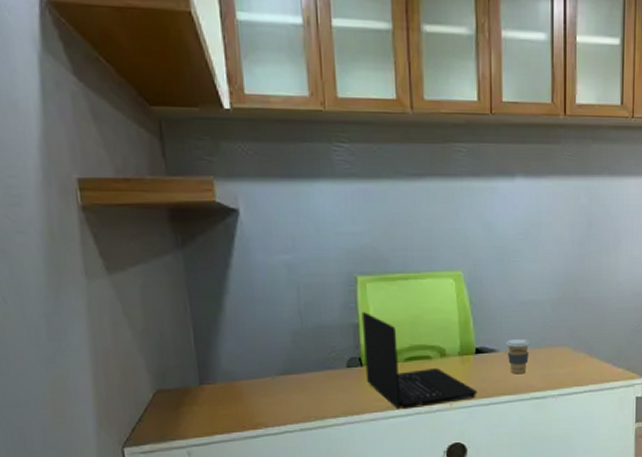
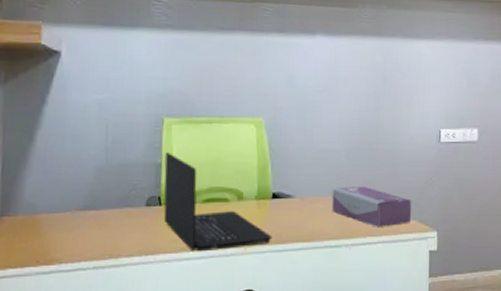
coffee cup: present [505,338,530,375] -> none [301,185,326,221]
tissue box: none [537,336,619,377] -> present [332,186,412,227]

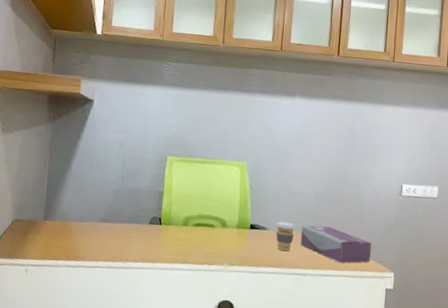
laptop: present [163,151,273,252] -> none [162,182,249,266]
coffee cup: none [301,185,326,221] -> present [275,221,296,252]

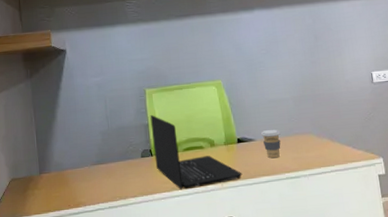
laptop: none [162,182,249,266] -> present [150,114,243,190]
tissue box: present [300,225,372,264] -> none [286,125,358,159]

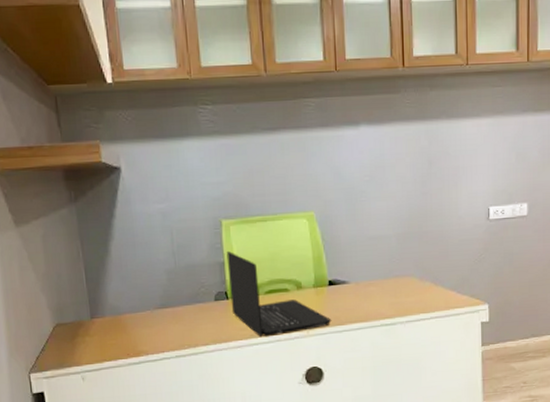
coffee cup: present [260,129,281,159] -> none [355,270,379,304]

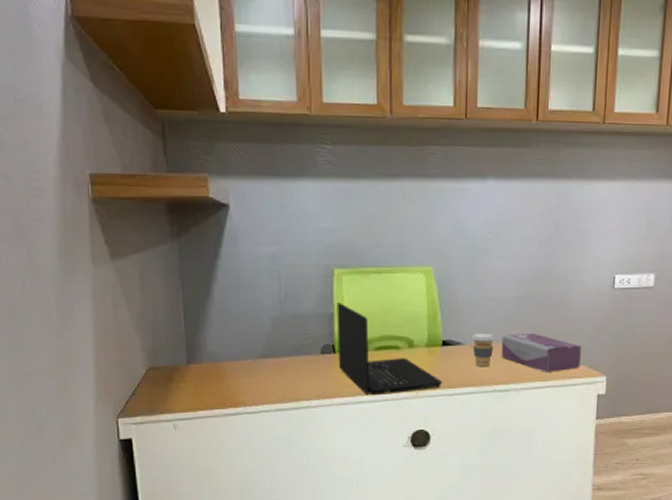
coffee cup: none [355,270,379,304] -> present [471,332,495,367]
tissue box: none [385,267,463,304] -> present [501,333,582,372]

